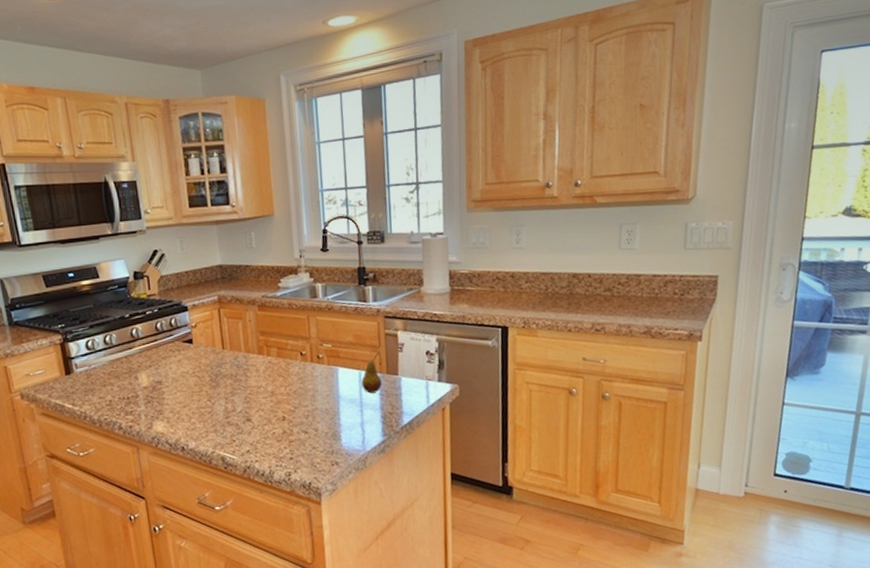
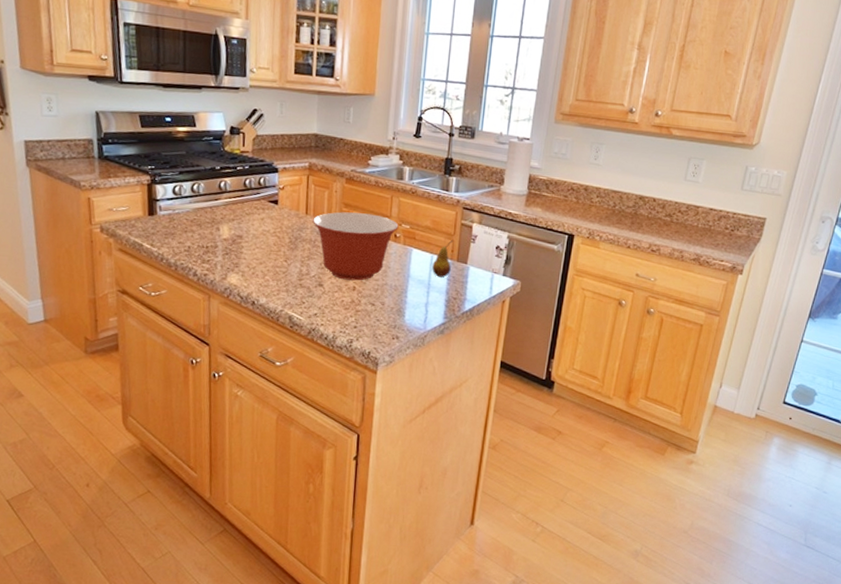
mixing bowl: none [230,338,320,411] -> present [313,212,399,281]

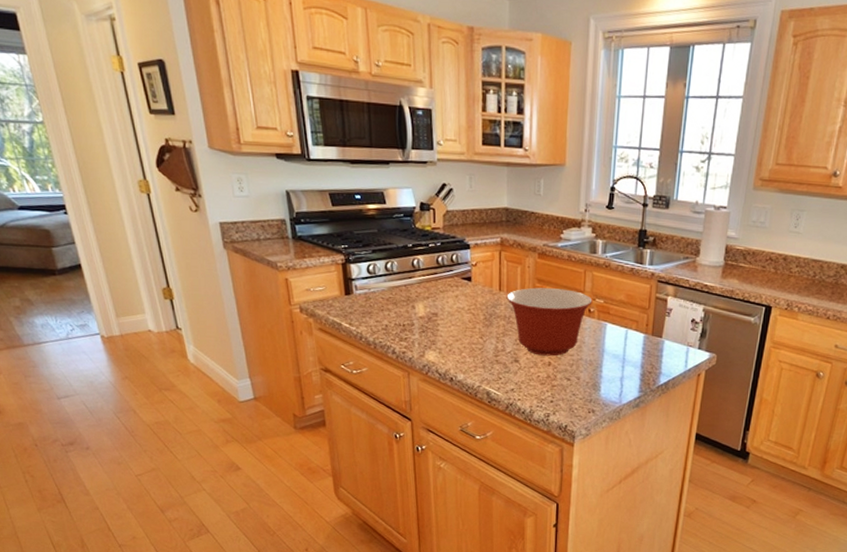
fruit: present [432,239,453,278] -> none [627,313,648,352]

